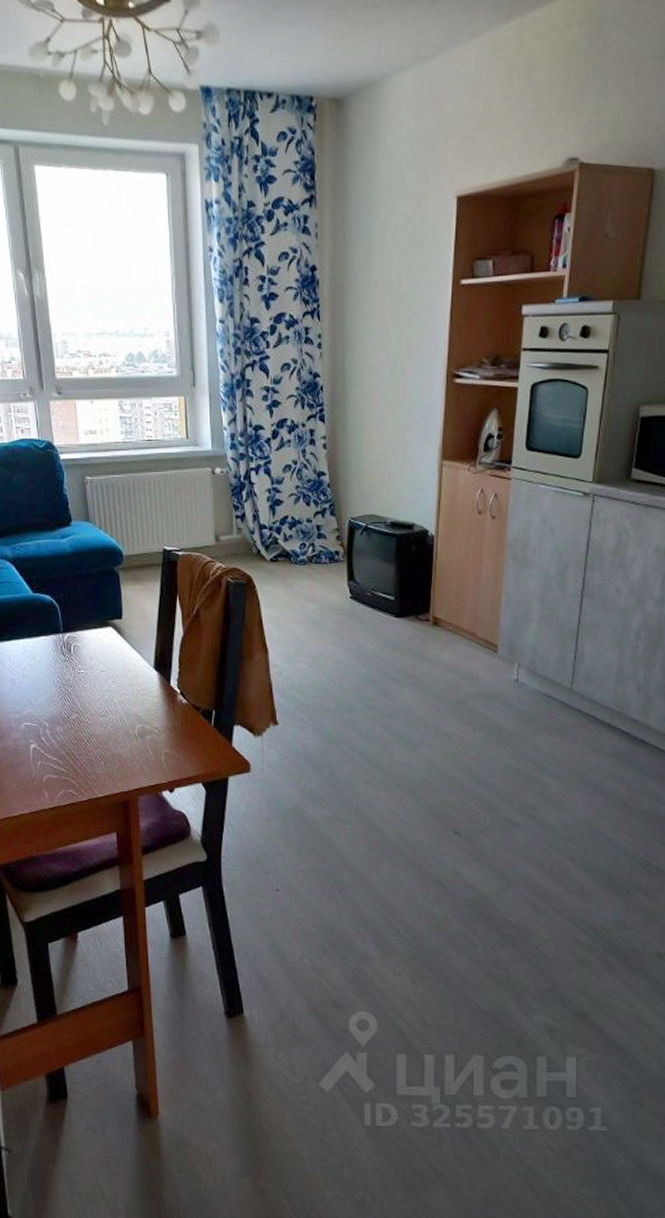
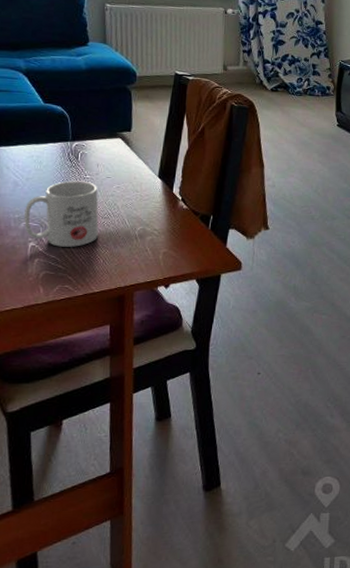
mug: none [24,676,97,748] -> present [24,180,99,247]

